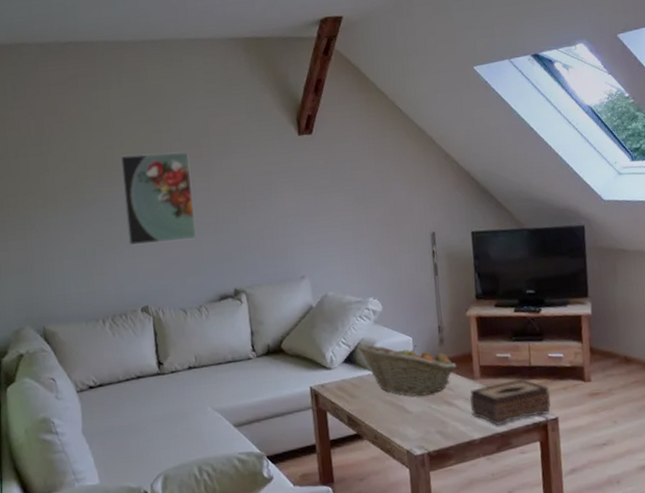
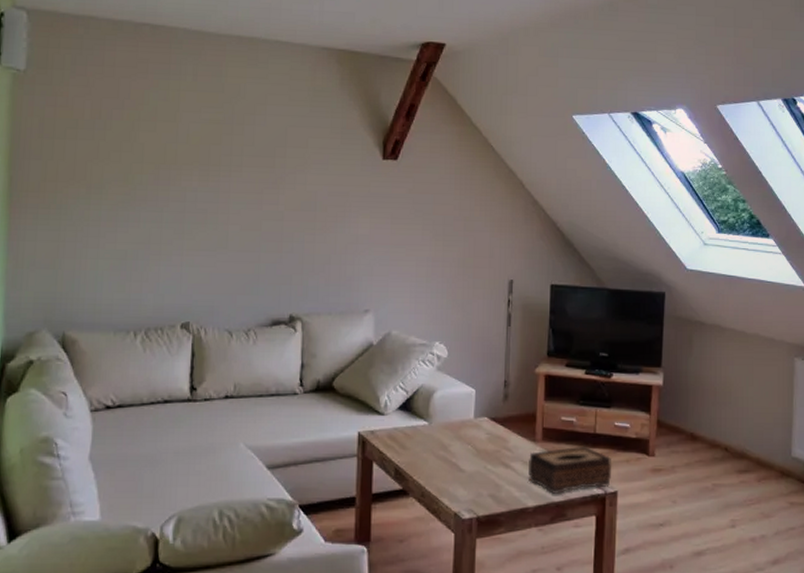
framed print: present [120,152,196,246] -> none [178,153,261,255]
fruit basket: present [356,343,457,397] -> none [415,390,519,455]

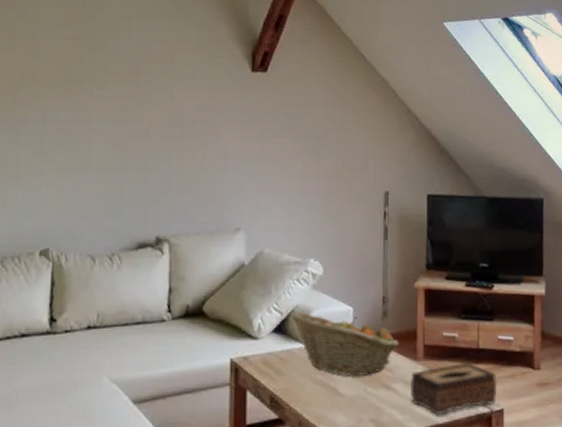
fruit basket: none [415,390,519,455] -> present [289,311,399,377]

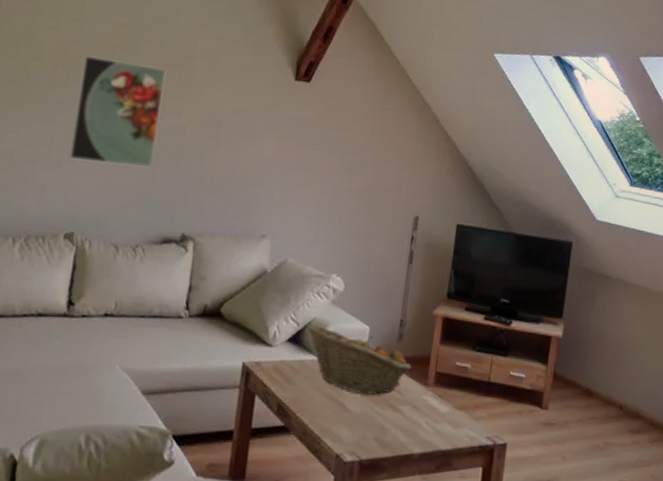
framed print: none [37,71,125,176] -> present [69,55,166,168]
tissue box: present [411,363,497,415] -> none [416,394,504,442]

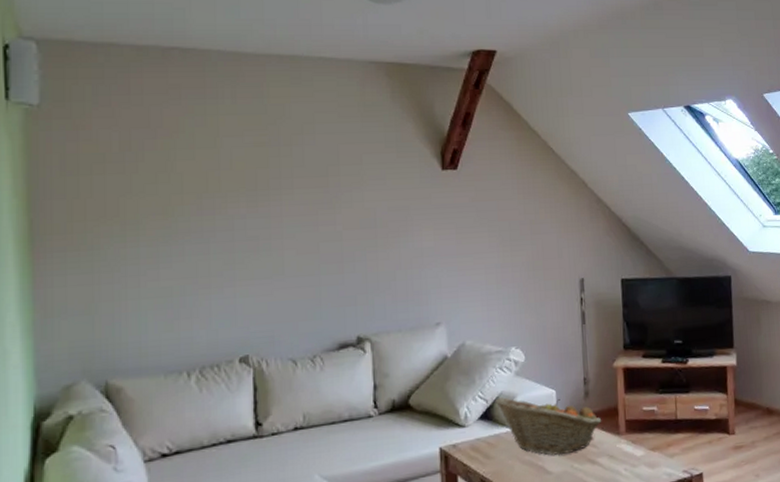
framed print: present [69,55,166,168] -> none [227,180,315,285]

